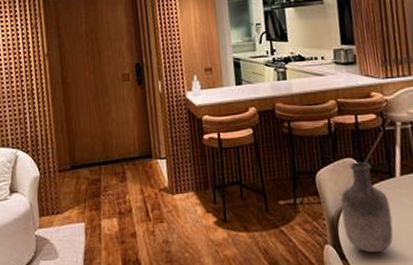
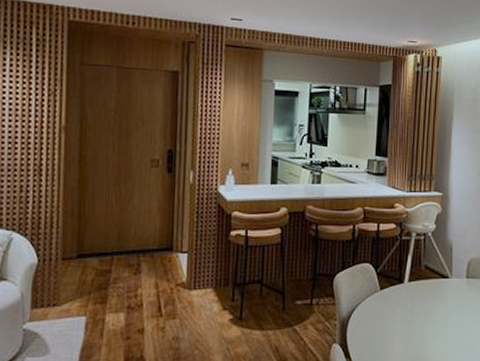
vase: present [340,162,394,254] -> none [352,267,395,352]

